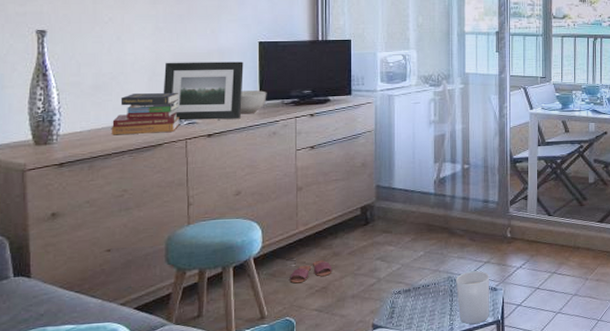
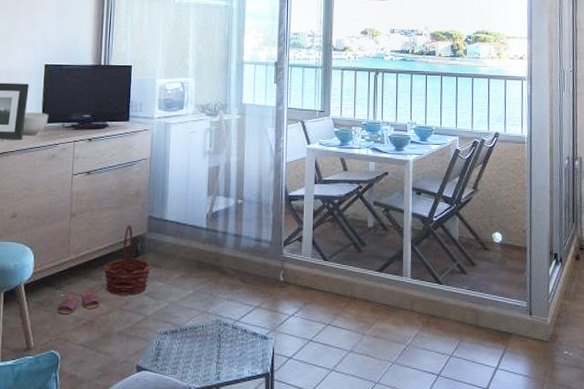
basket: none [334,195,382,262] -> present [103,225,151,296]
candle holder: present [456,271,490,325] -> none [224,316,260,375]

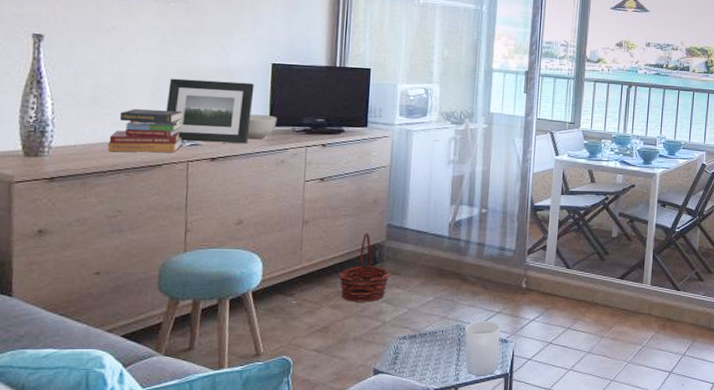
slippers: present [57,291,100,315] -> none [289,298,335,321]
candle holder: none [224,316,260,375] -> present [465,321,501,376]

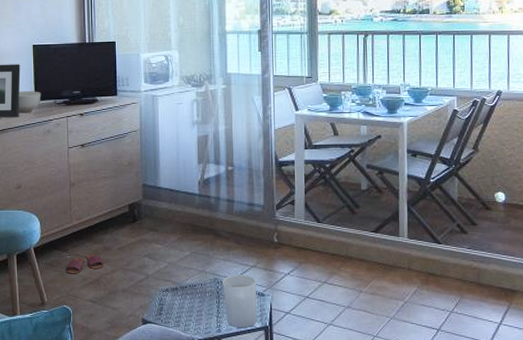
slippers: none [289,298,335,321] -> present [66,253,104,274]
basket: present [339,233,390,303] -> none [104,193,149,258]

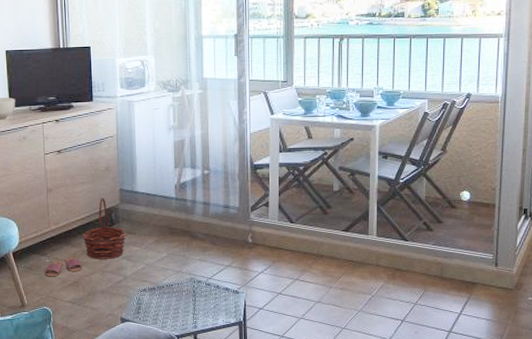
basket: none [104,193,149,258] -> present [82,197,126,260]
candle holder: present [222,274,257,328] -> none [198,274,232,324]

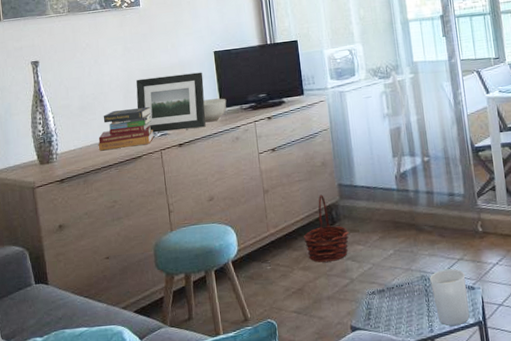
slippers: present [45,256,83,277] -> none [266,261,306,286]
candle holder: none [198,274,232,324] -> present [430,268,470,326]

